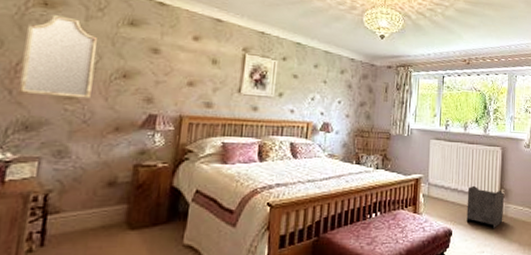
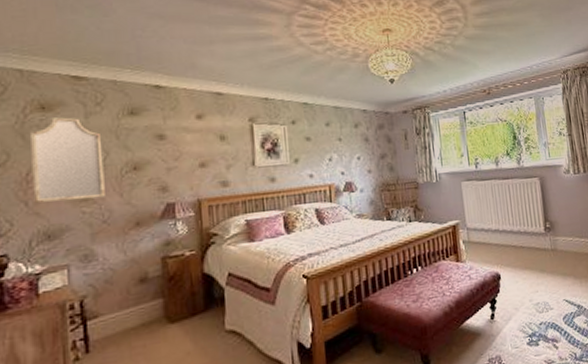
waste basket: present [466,185,504,229] -> none [510,223,553,266]

